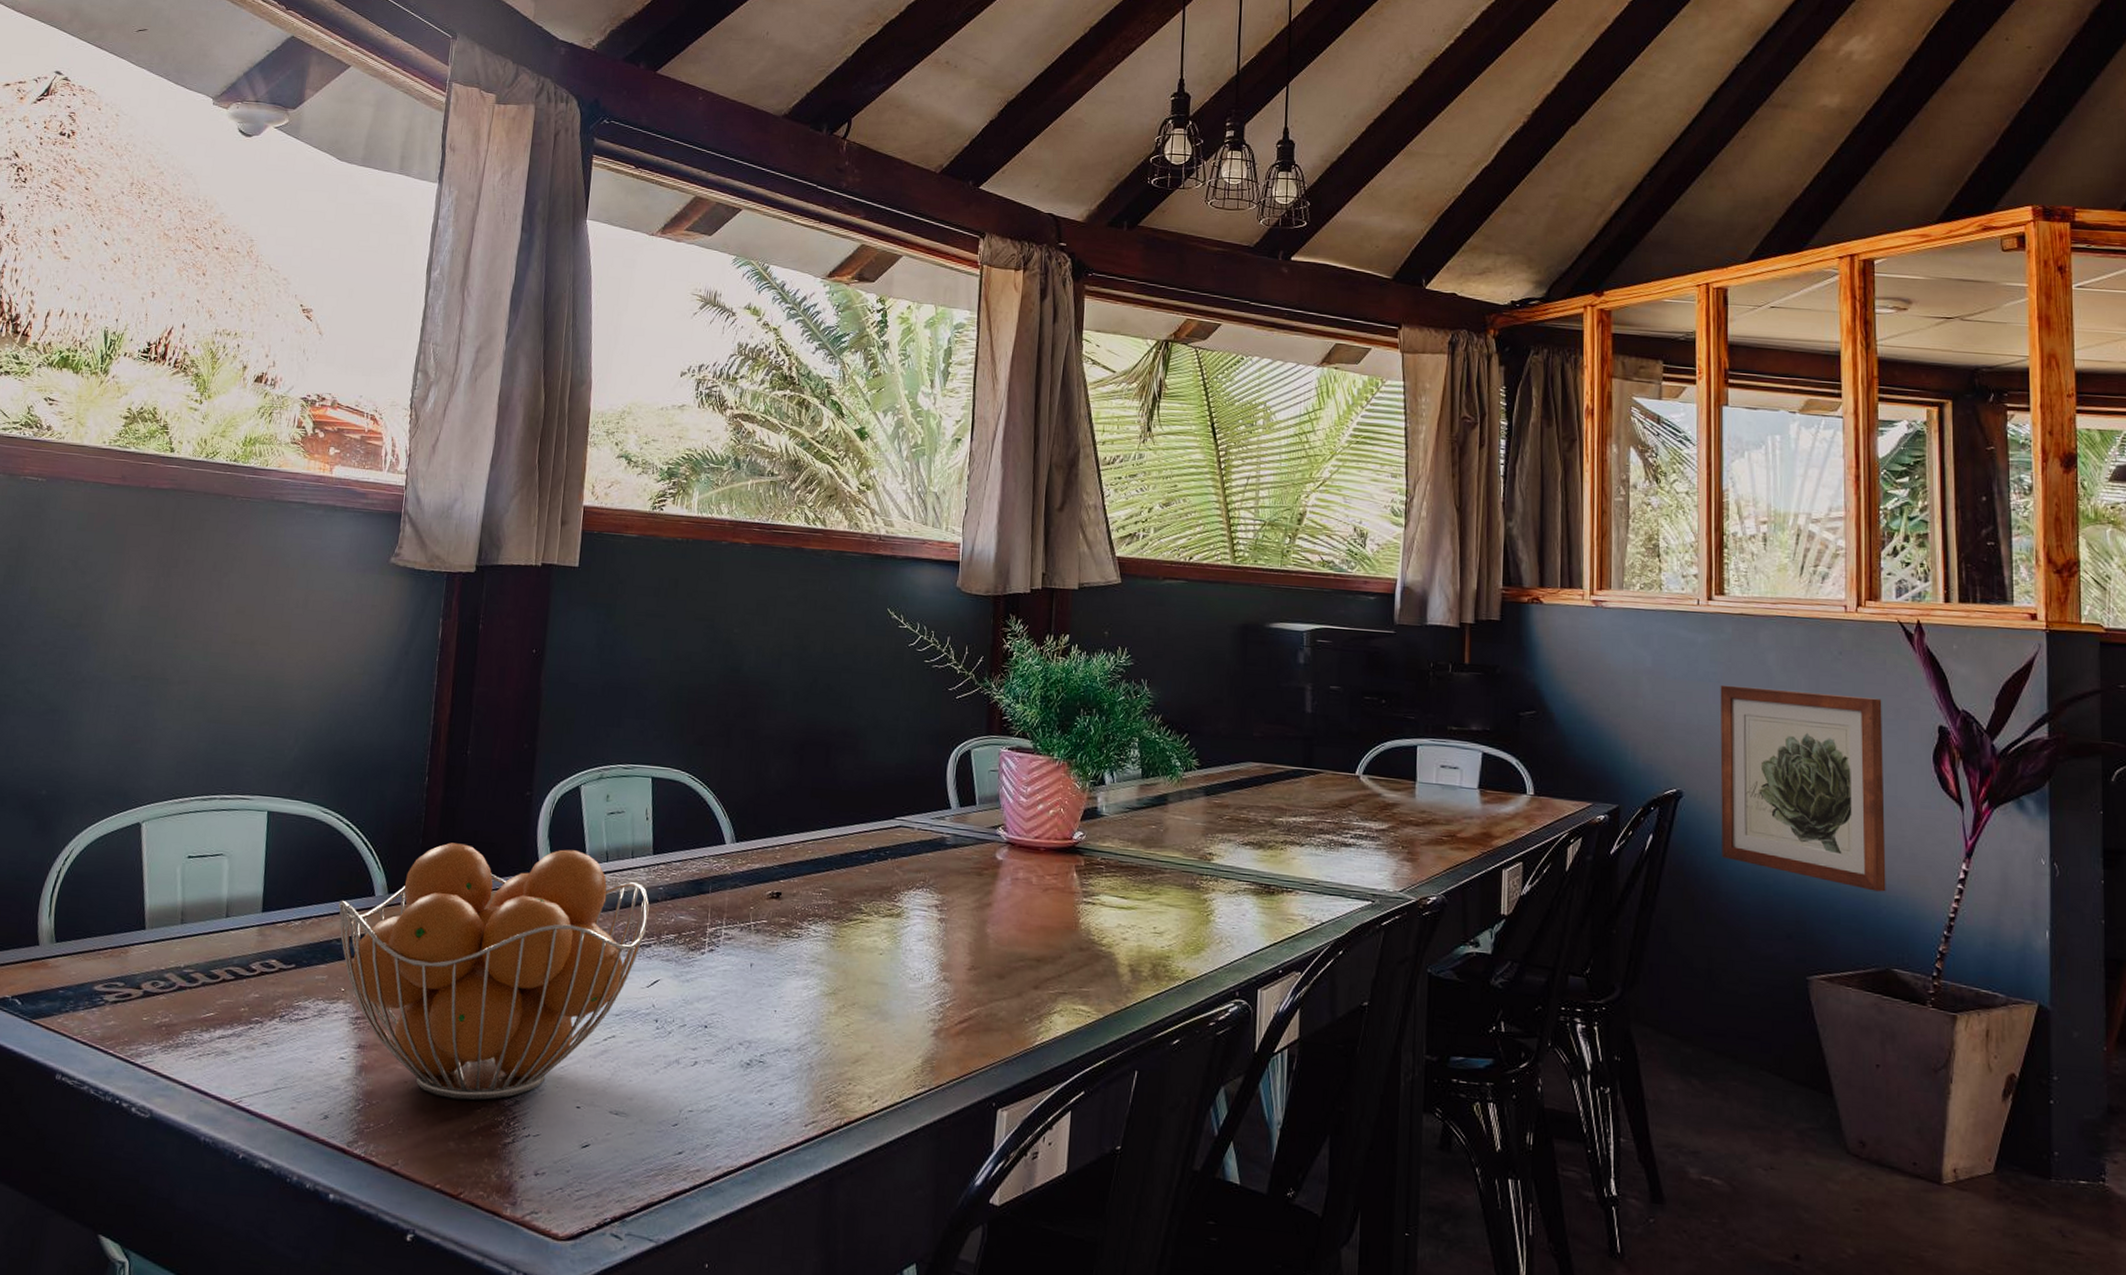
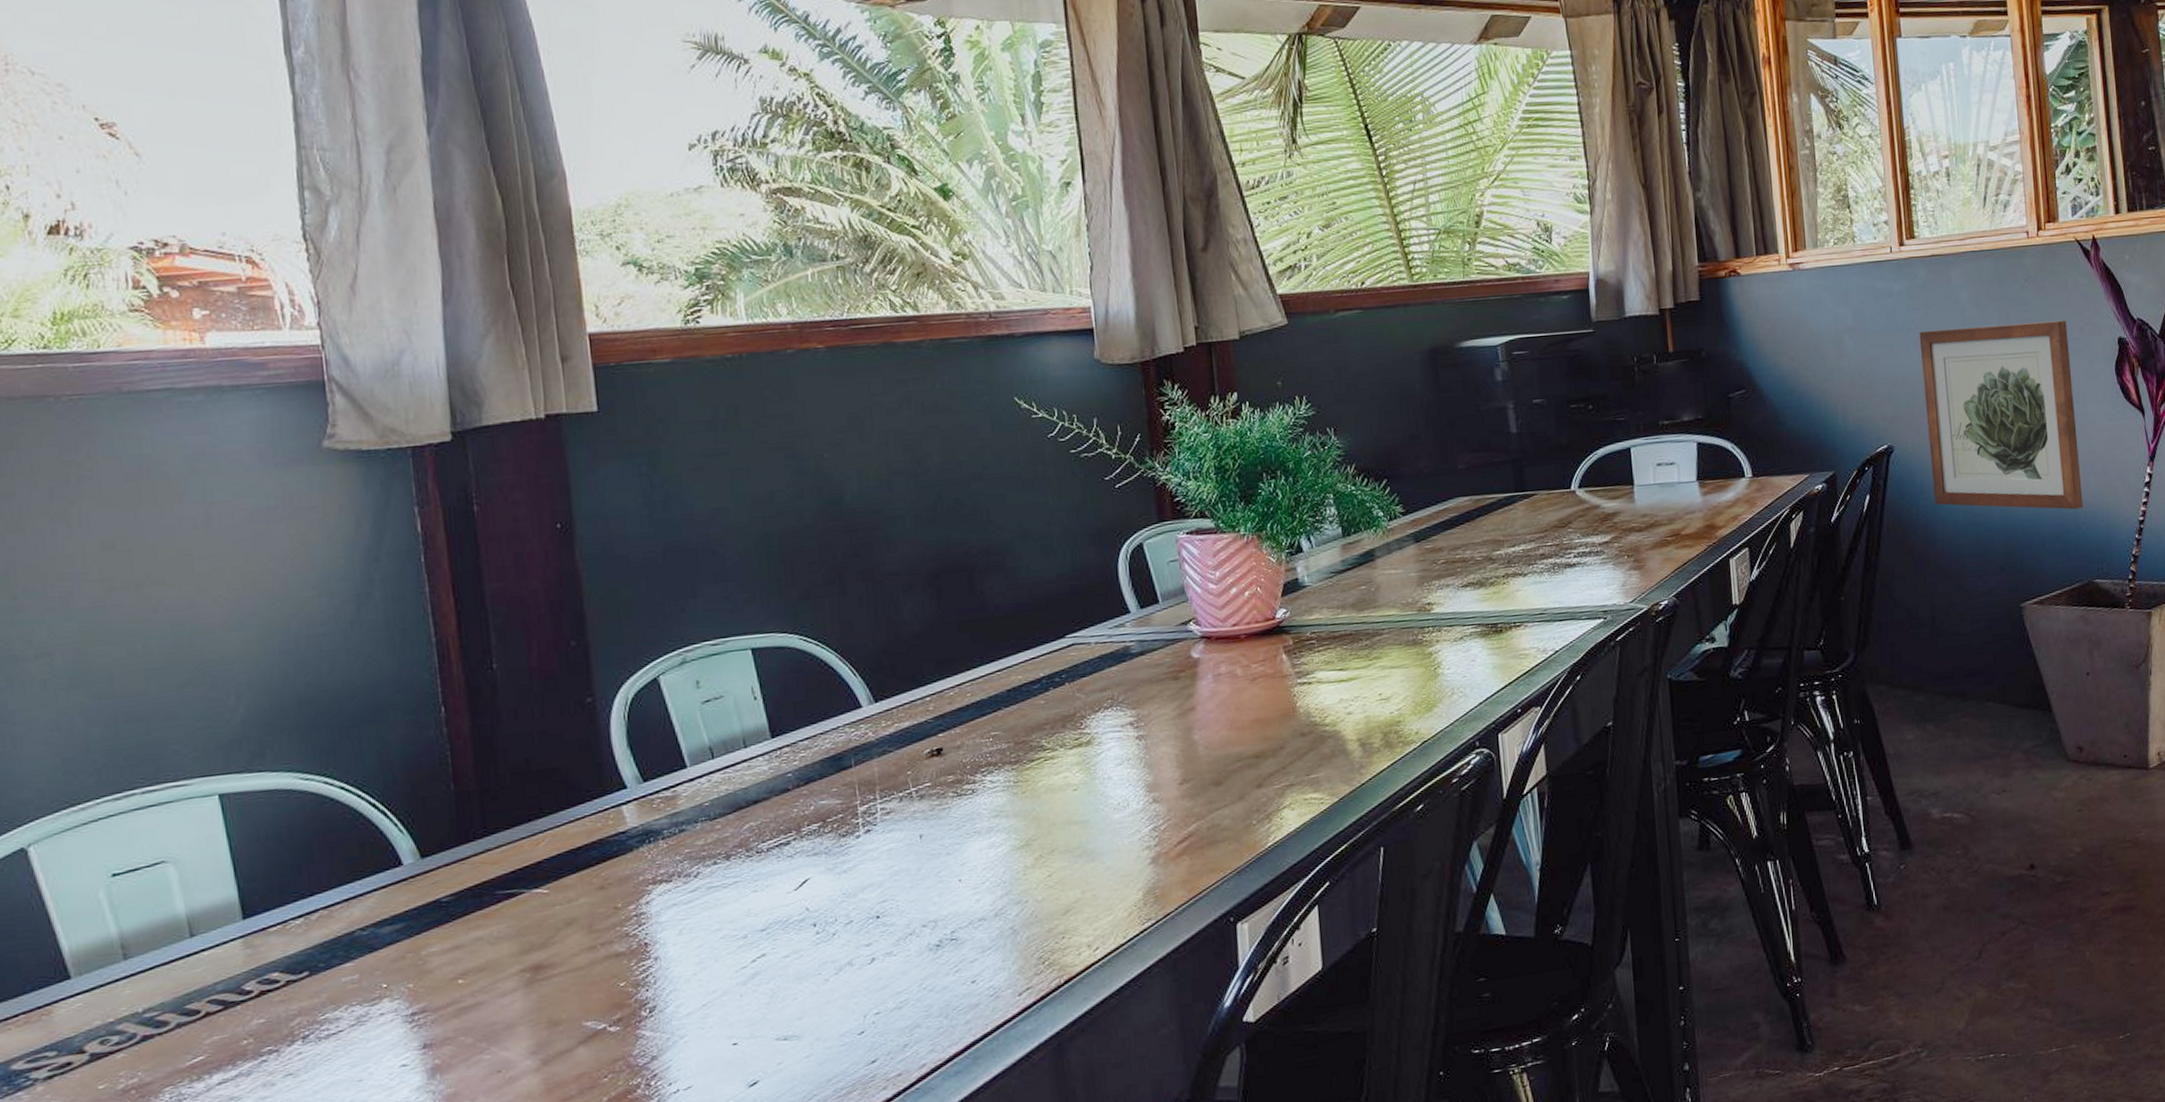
fruit basket: present [338,842,649,1100] -> none [352,753,781,1077]

